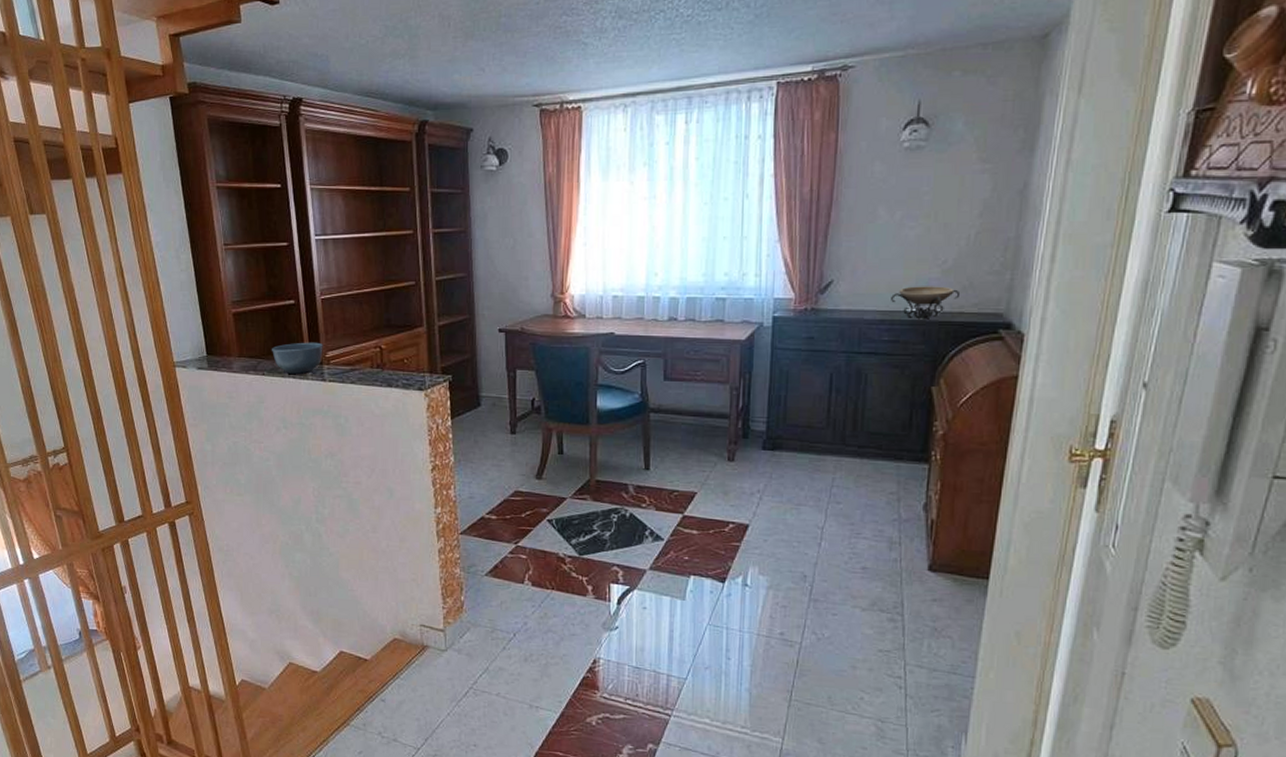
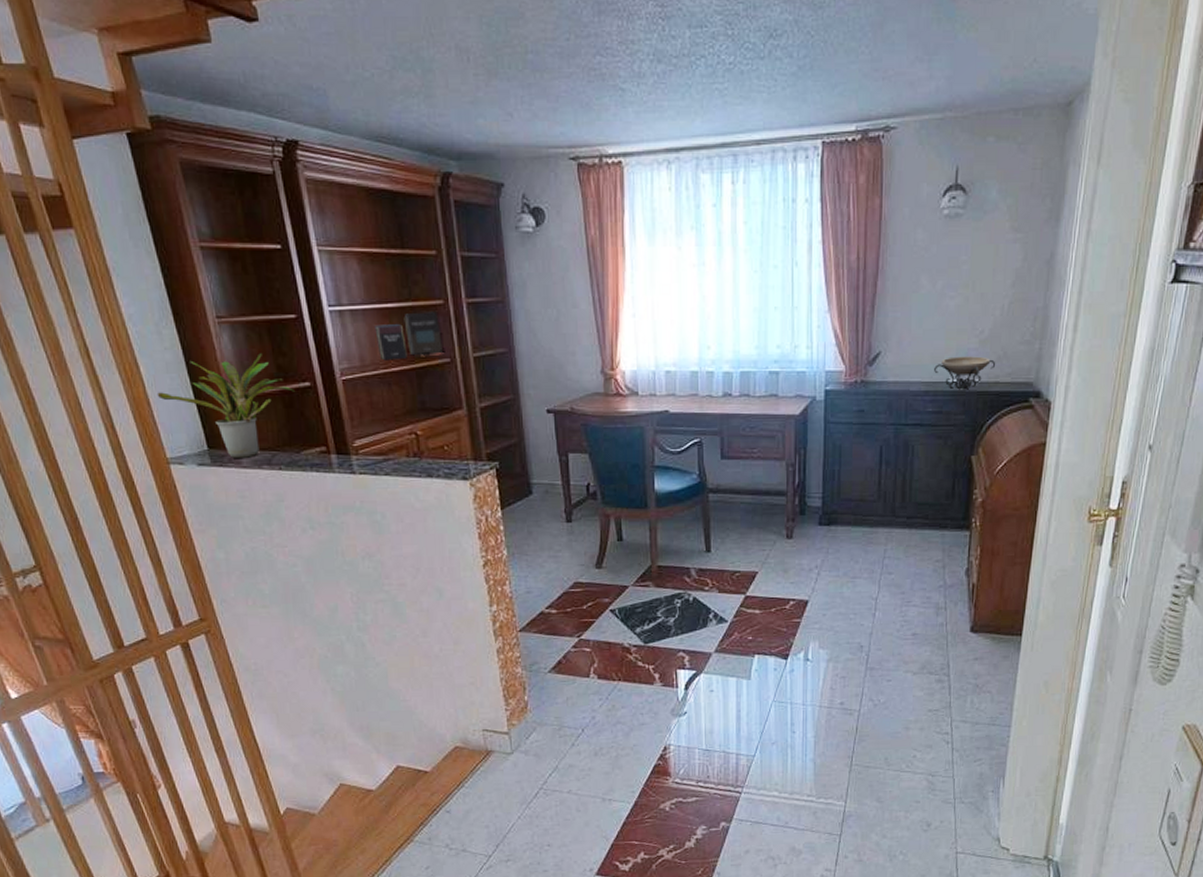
potted plant: none [171,275,281,365] -> present [157,353,295,459]
bowl: present [272,342,323,375] -> none [288,430,350,468]
books: none [352,251,378,283] -> present [374,324,407,361]
books: none [377,240,409,279] -> present [404,312,442,356]

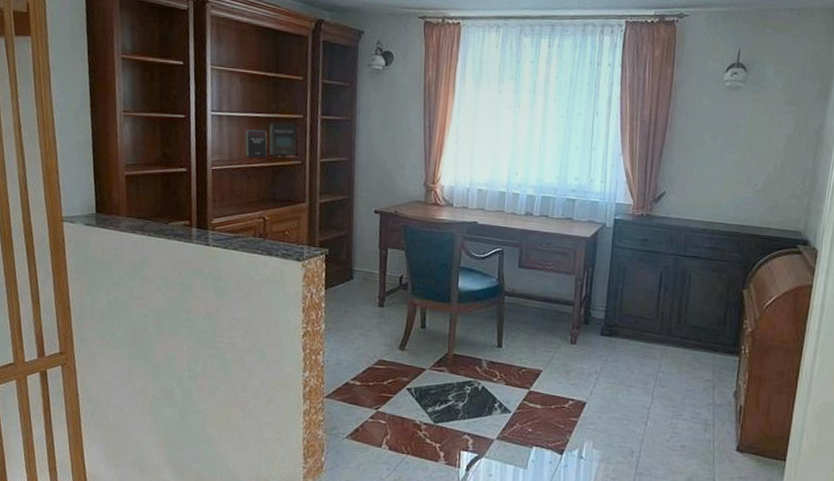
potted plant: present [157,353,295,459] -> none [65,142,173,224]
decorative bowl: present [934,356,996,390] -> none [712,202,768,232]

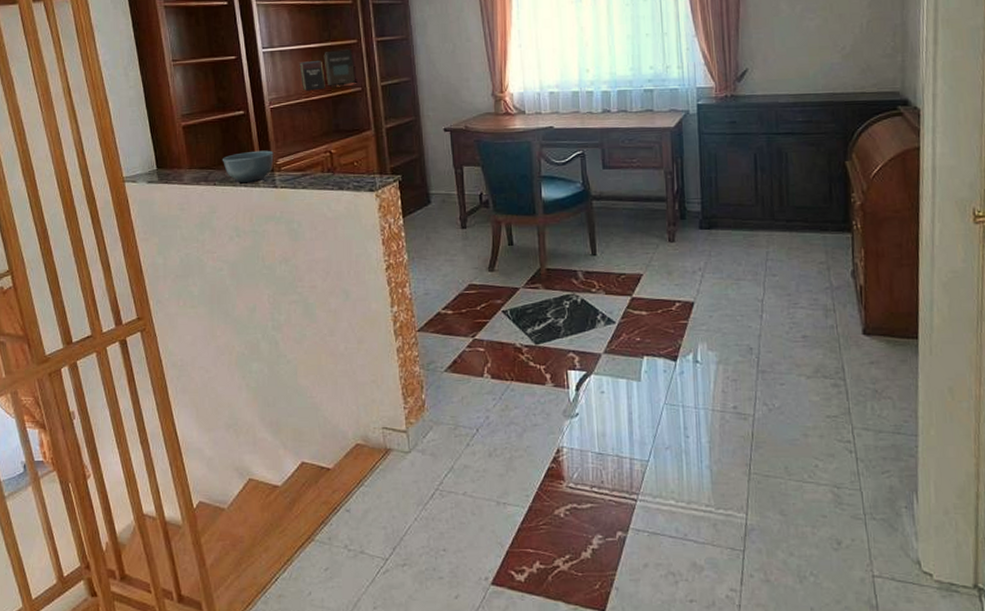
bowl: none [160,208,210,238] -> present [223,150,274,184]

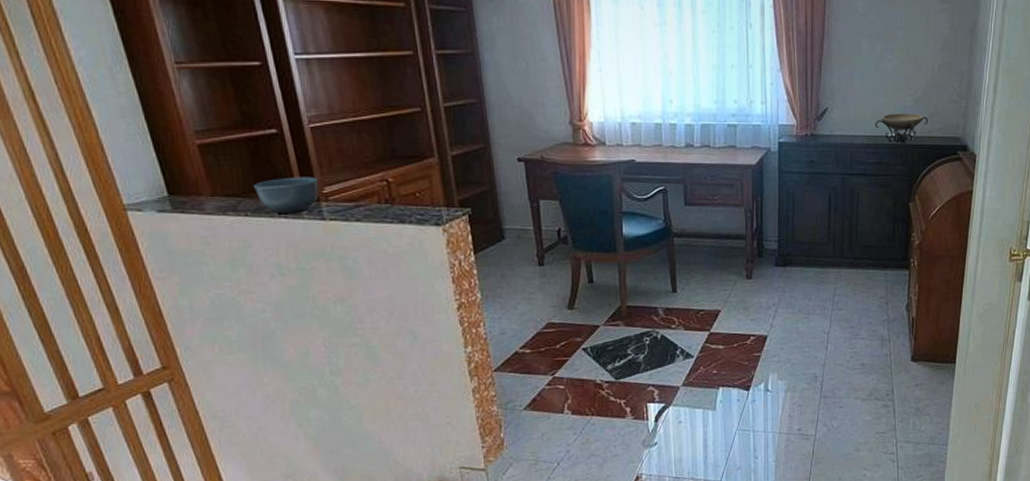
books: present [299,61,325,91] -> none [343,73,377,109]
books: present [323,49,355,86] -> none [373,62,413,105]
decorative bowl: none [800,70,861,100] -> present [875,113,929,143]

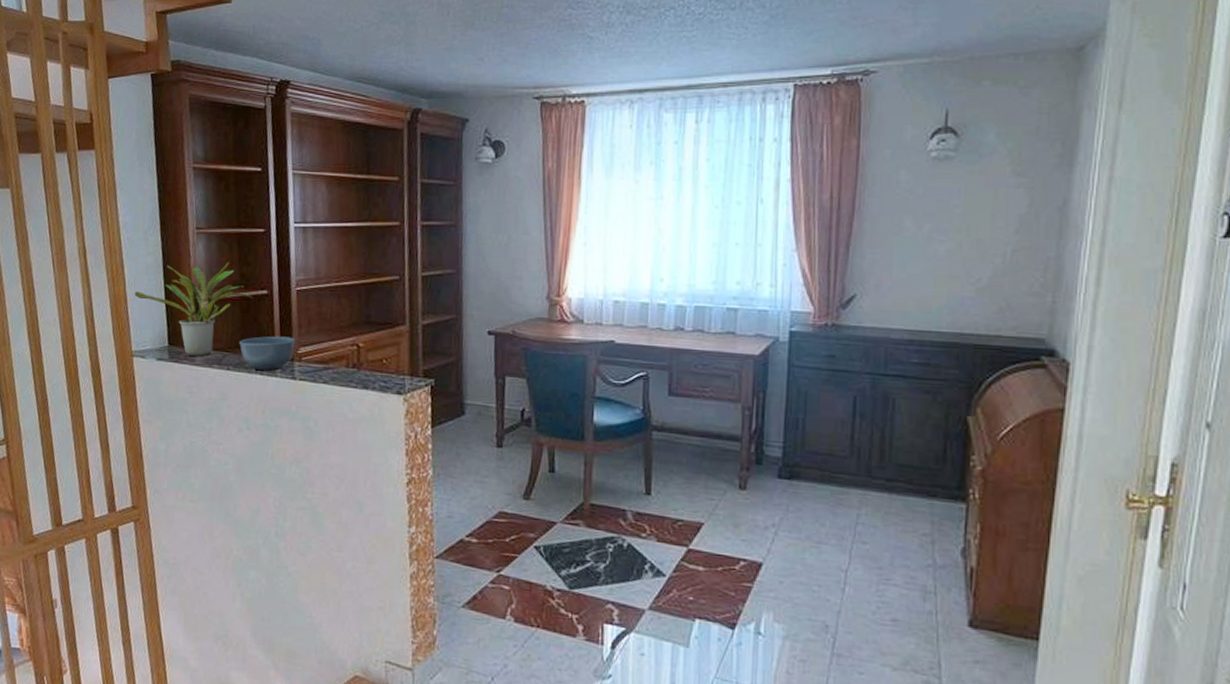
potted plant: none [111,100,260,206] -> present [134,262,253,357]
decorative bowl: present [875,113,929,143] -> none [920,304,997,342]

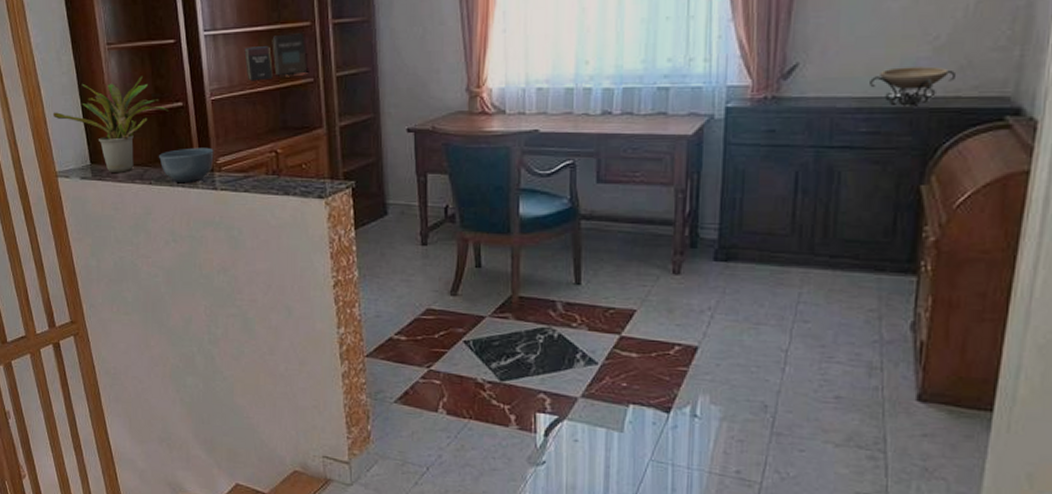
books: none [332,241,360,275] -> present [244,46,273,81]
books: none [360,231,394,272] -> present [272,33,307,76]
decorative bowl: none [920,304,997,342] -> present [870,66,957,106]

